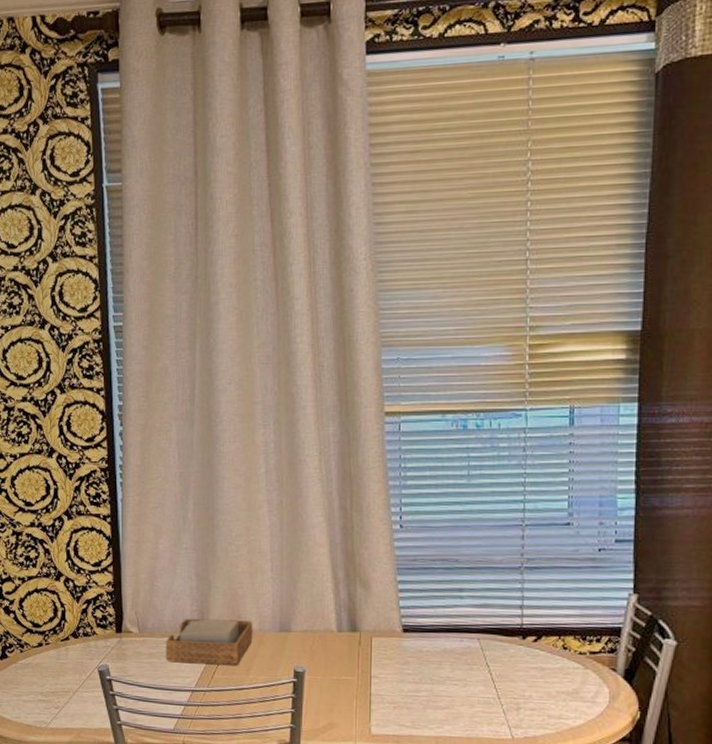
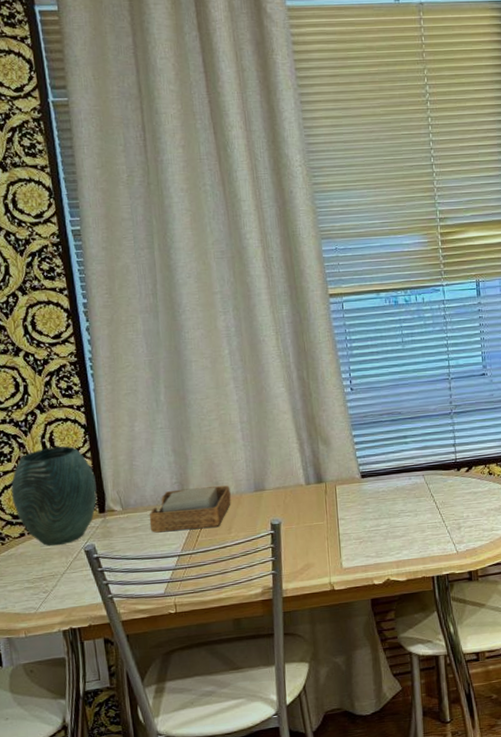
vase: none [33,557,115,661] -> present [10,446,97,546]

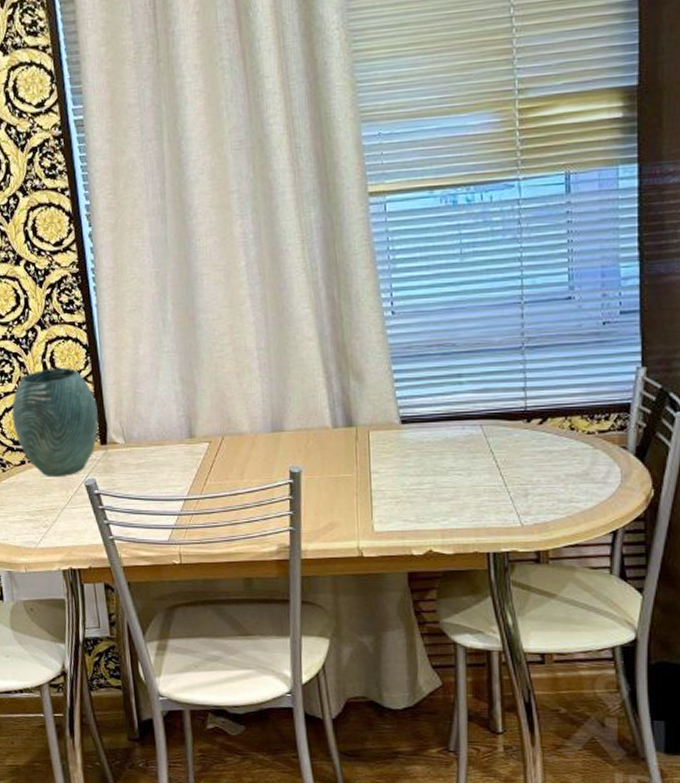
napkin holder: present [149,485,231,533] -> none [153,423,245,472]

